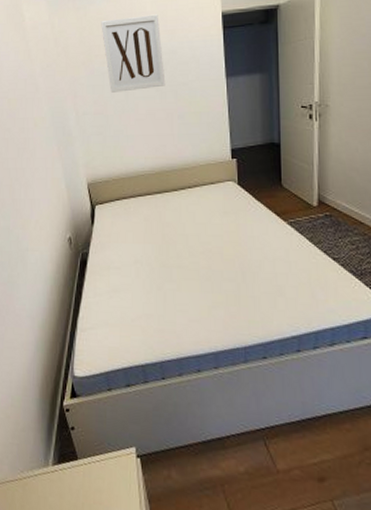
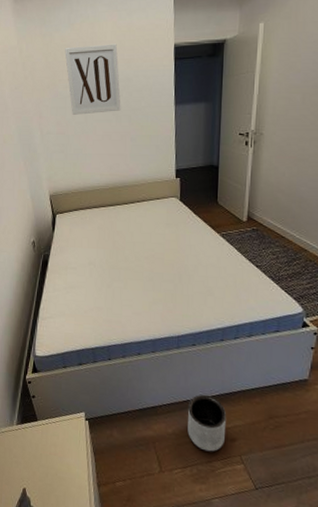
planter: none [263,420,312,496] -> present [187,394,227,452]

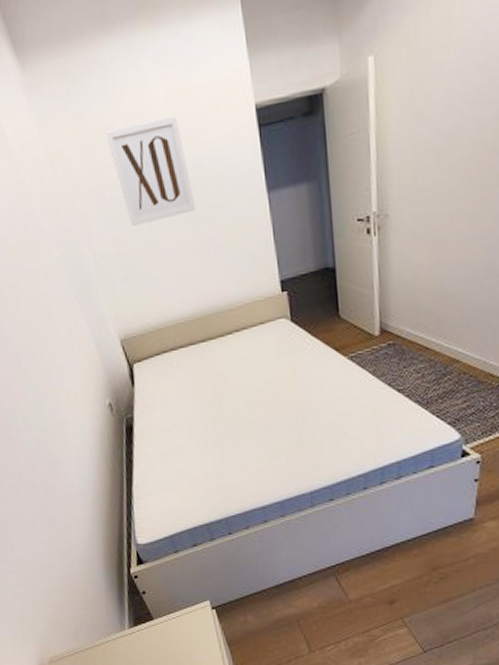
planter: present [187,394,227,452] -> none [334,555,383,620]

